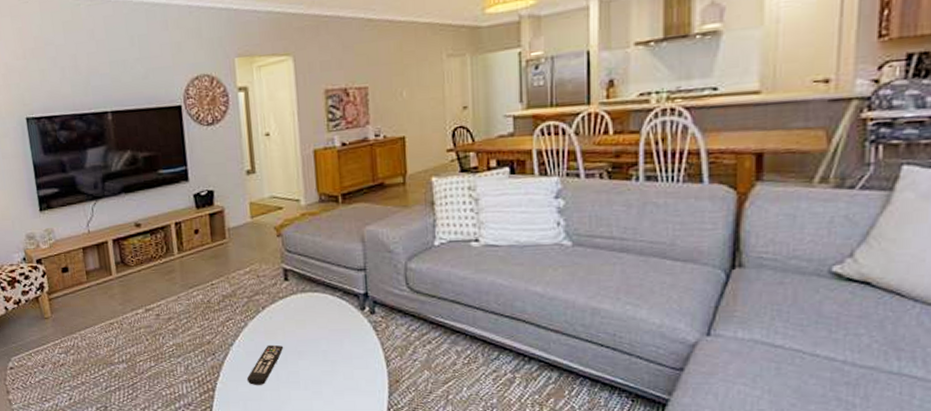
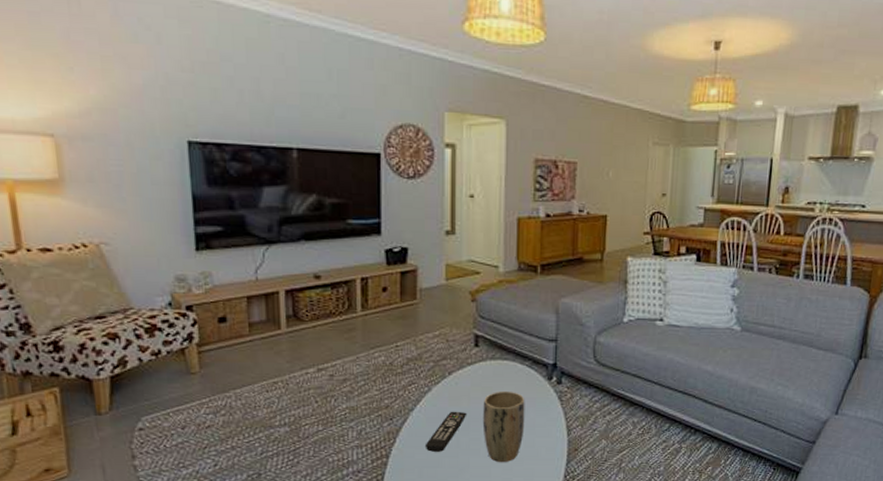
plant pot: none [298,323,342,396] -> present [482,390,525,463]

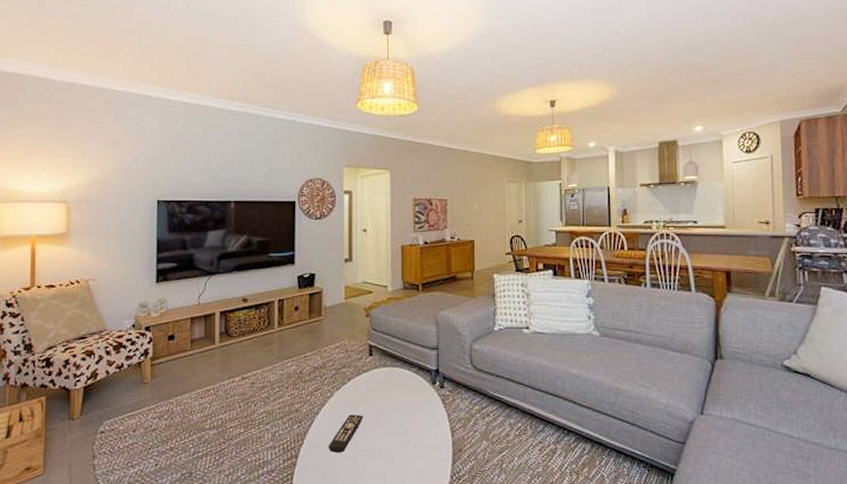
plant pot: present [482,390,525,463] -> none [377,395,414,463]

